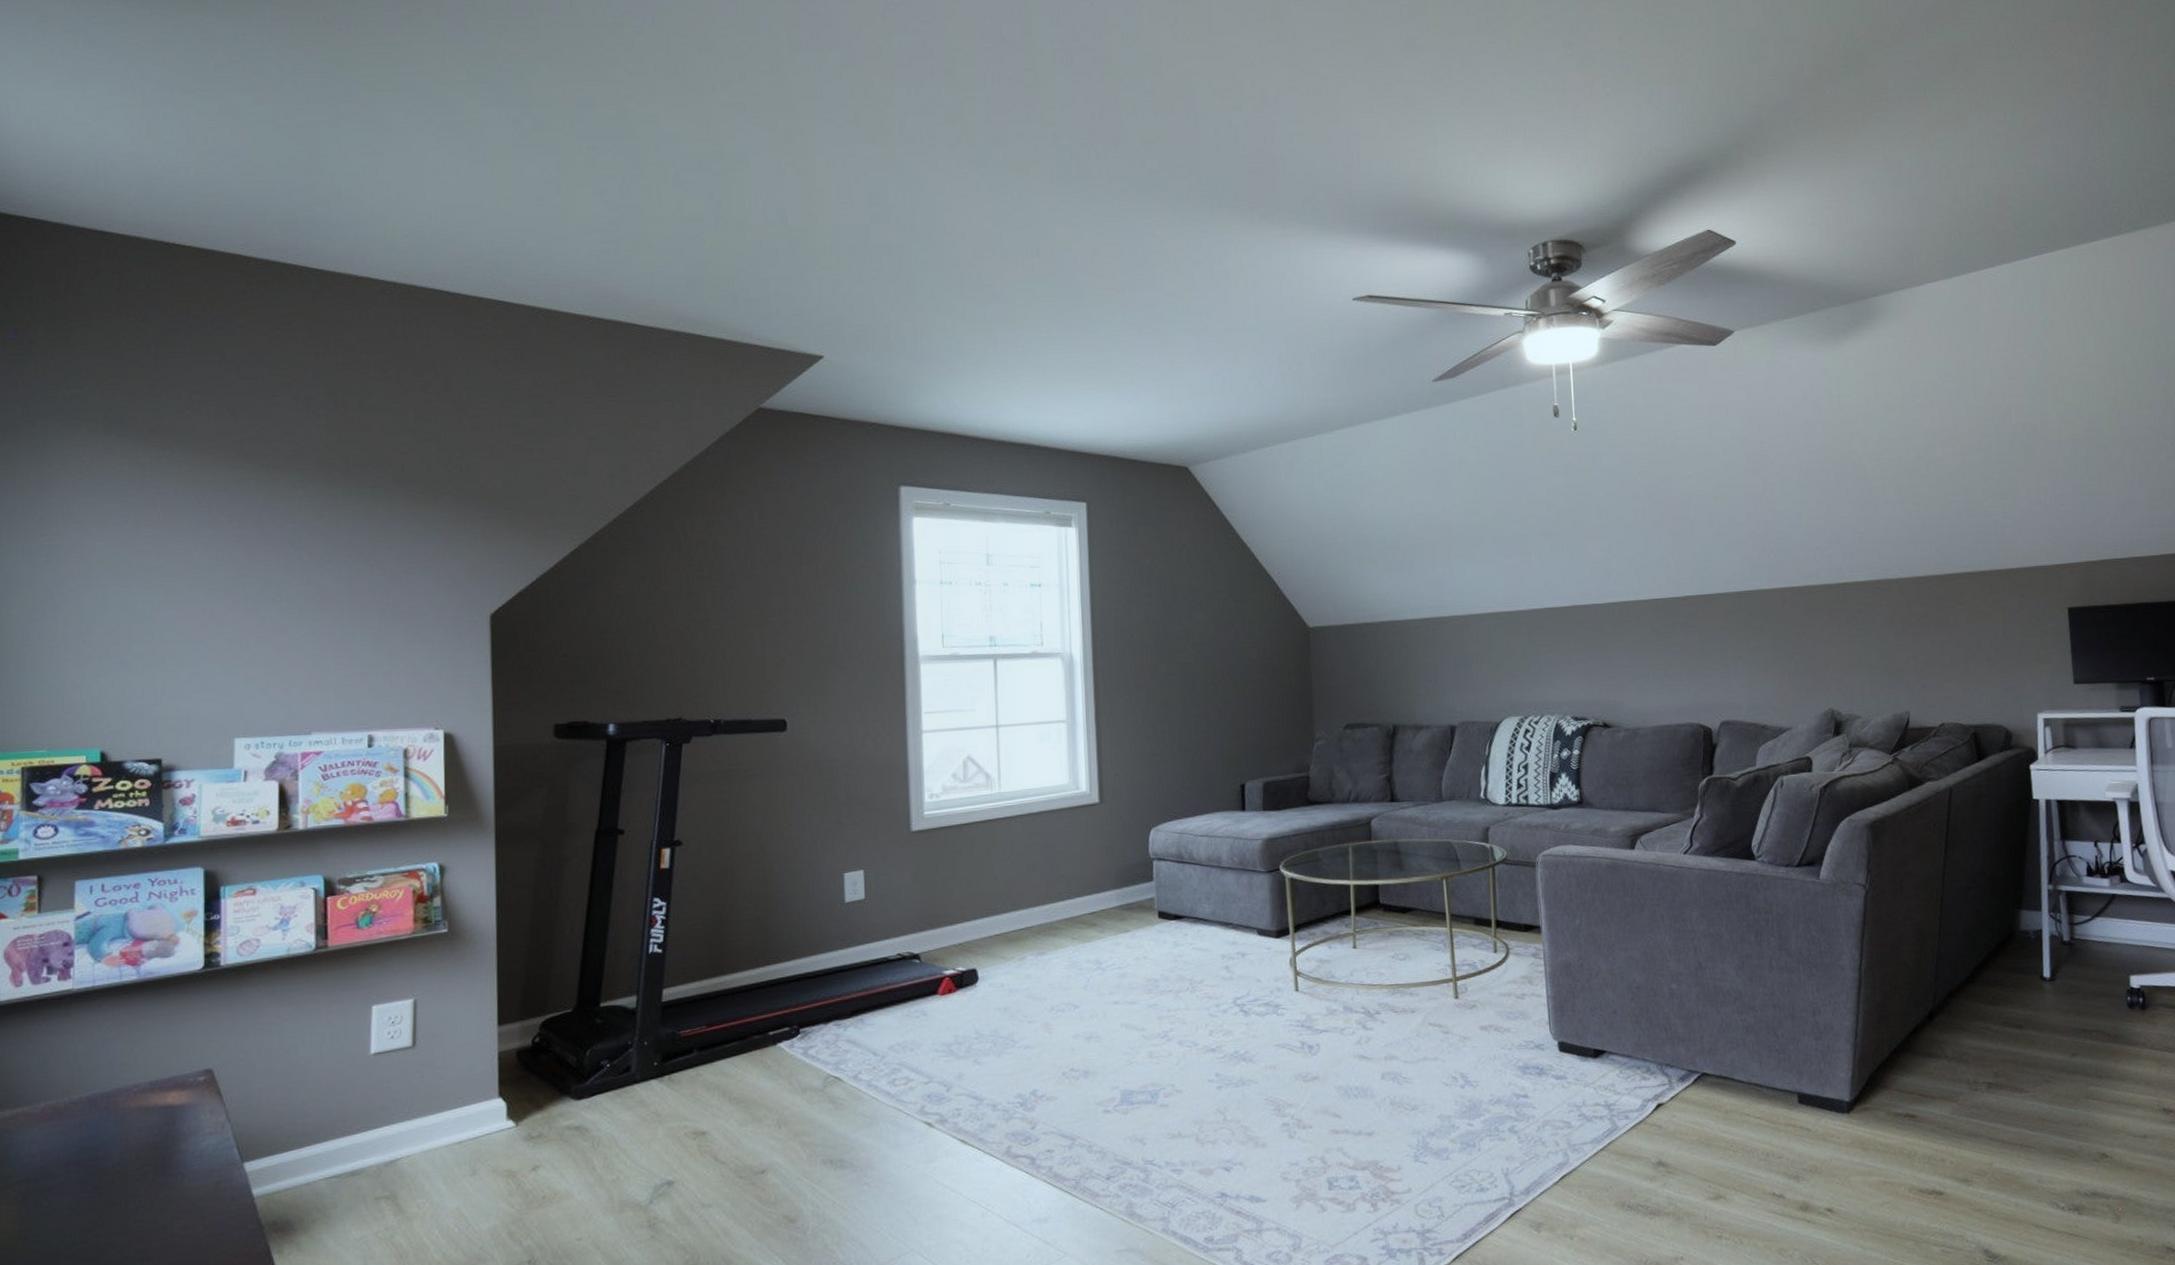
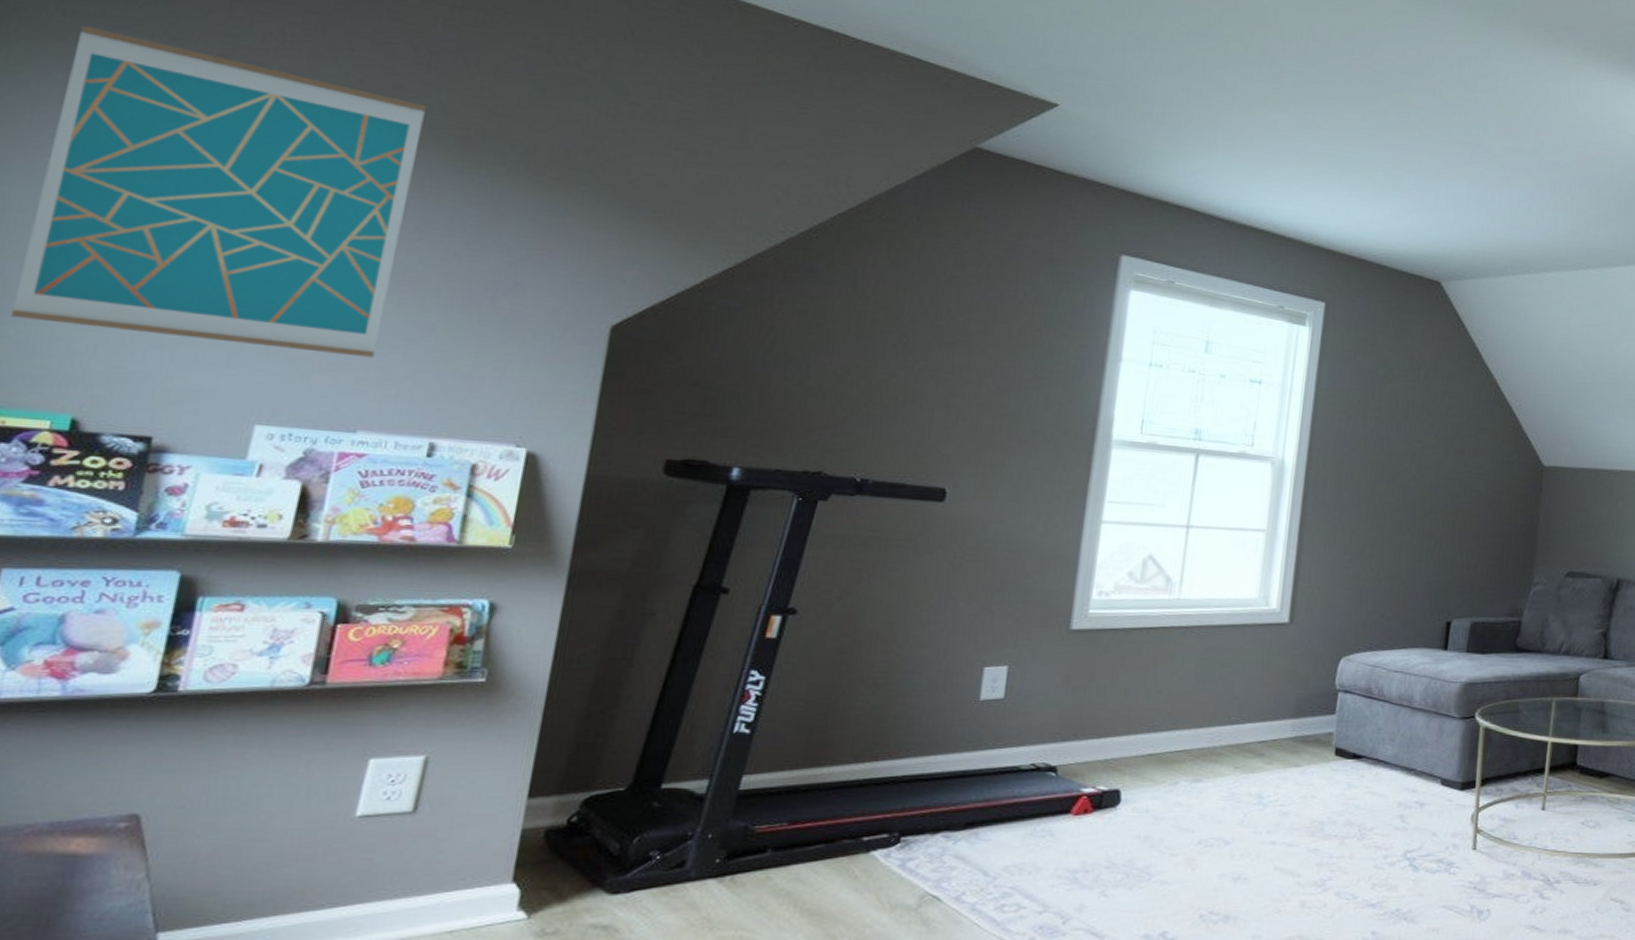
wall art: none [40,421,313,675] -> present [10,24,426,358]

